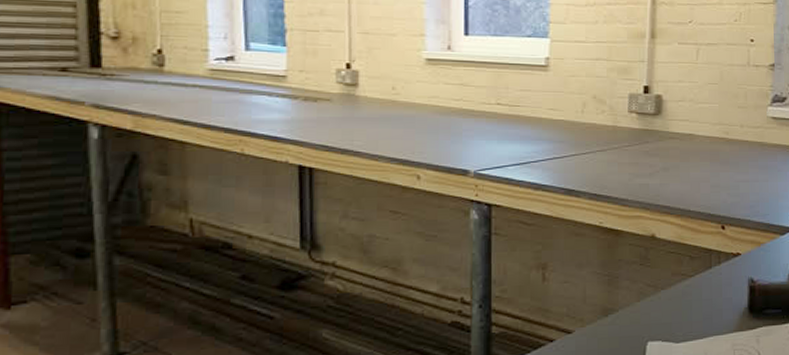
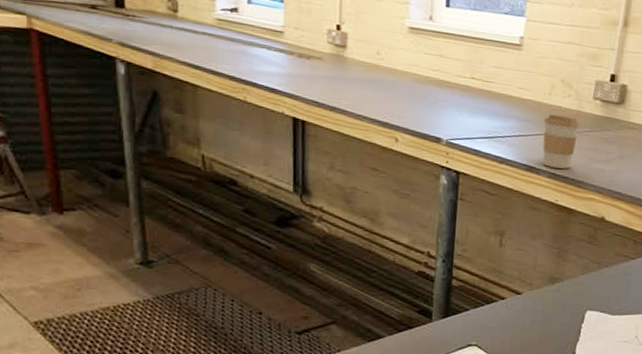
coffee cup: none [579,133,618,188] -> present [542,114,580,169]

